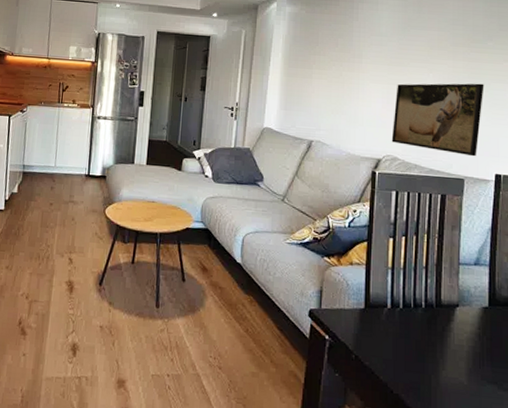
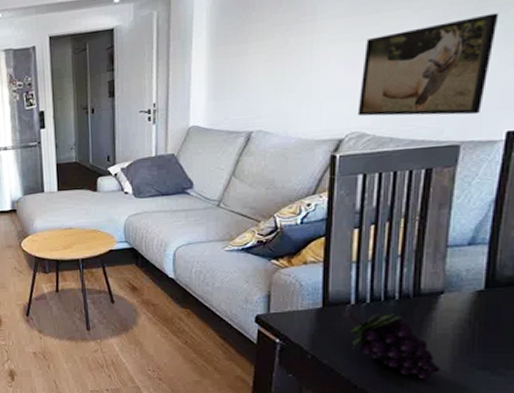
fruit: none [385,316,460,390] -> present [347,312,442,380]

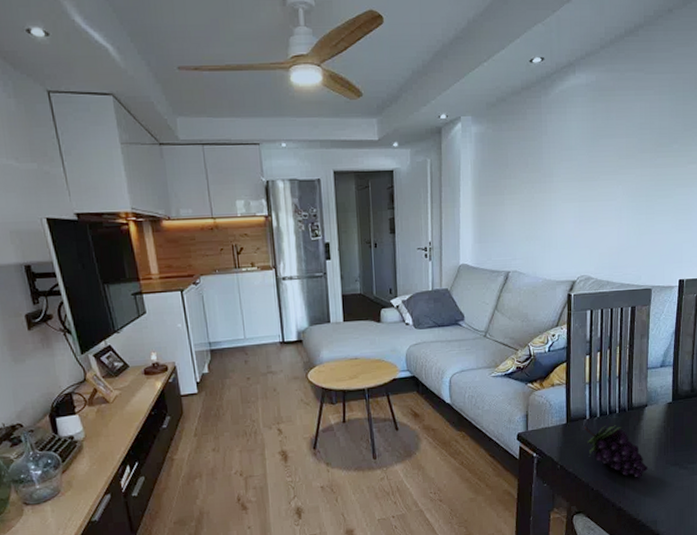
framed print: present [357,12,499,117] -> none [584,190,670,266]

